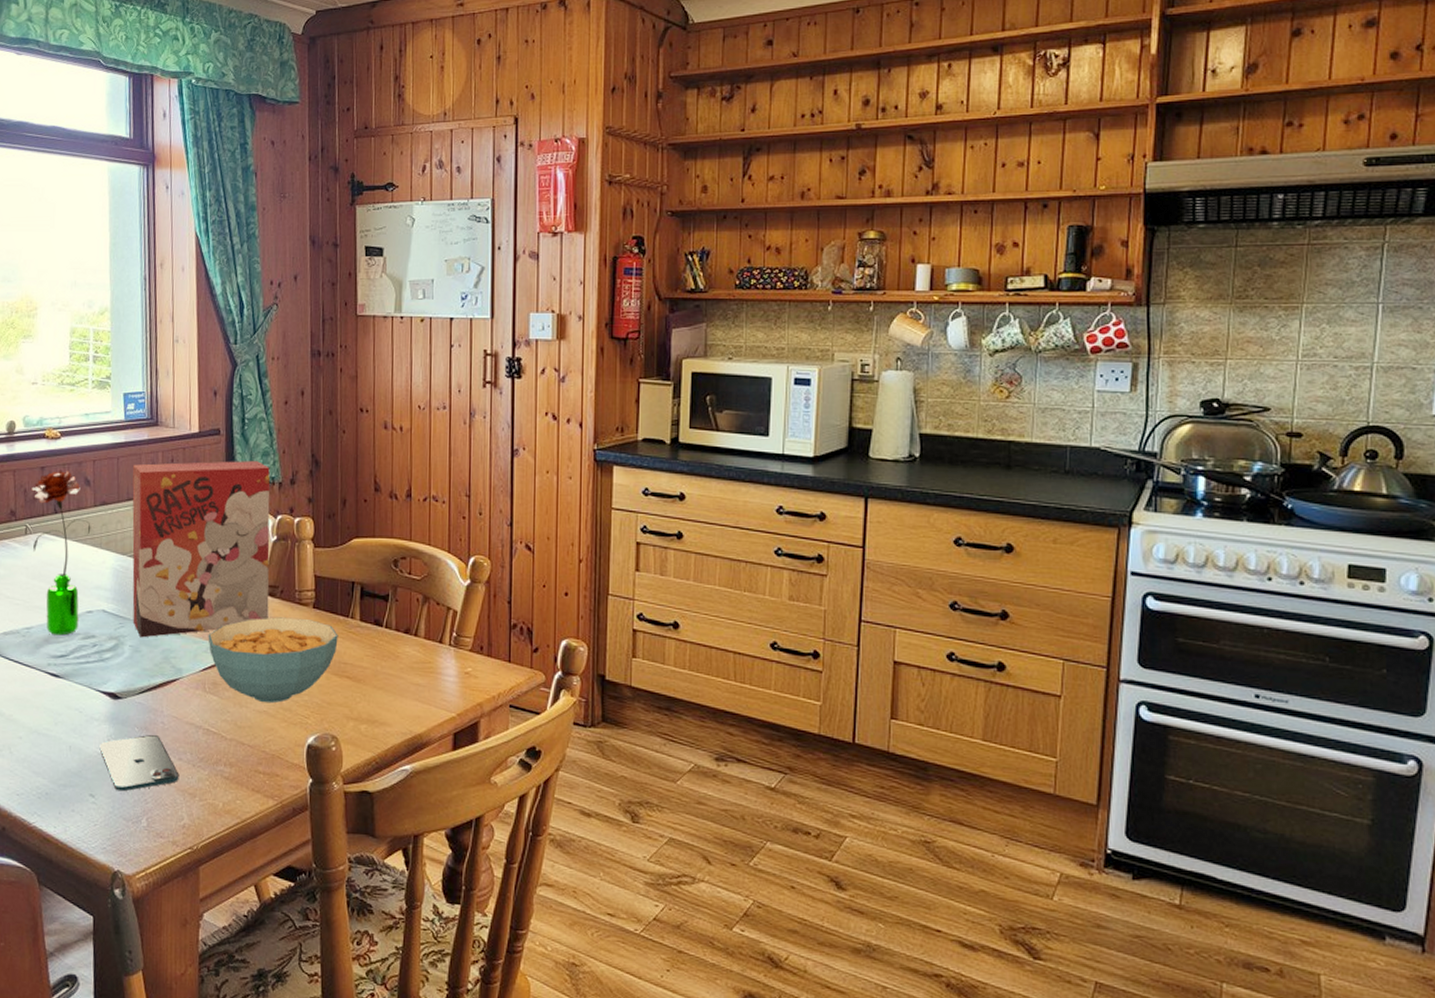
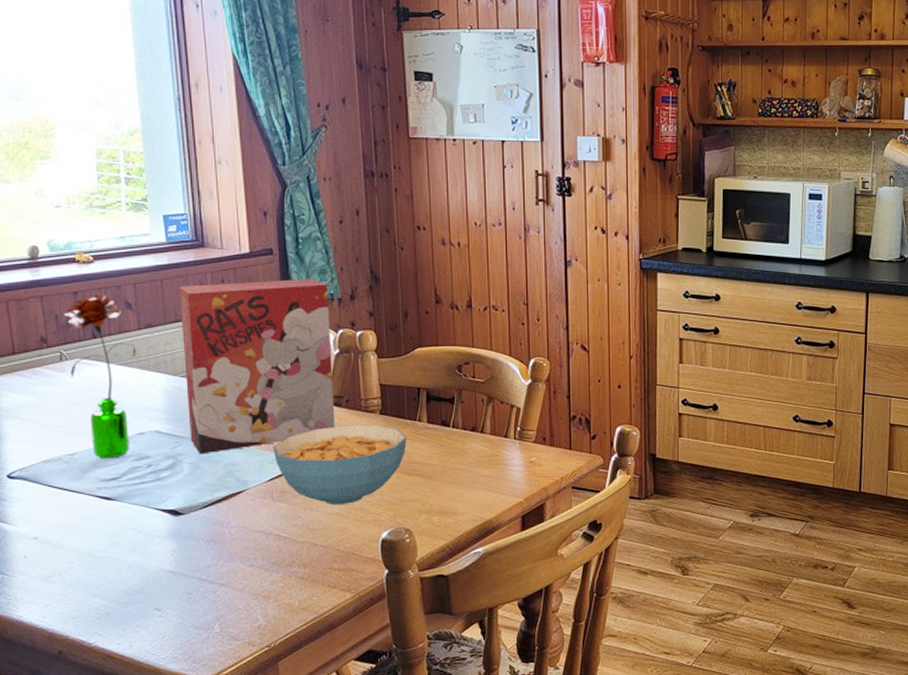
smartphone: present [99,735,179,792] -> none [163,546,252,603]

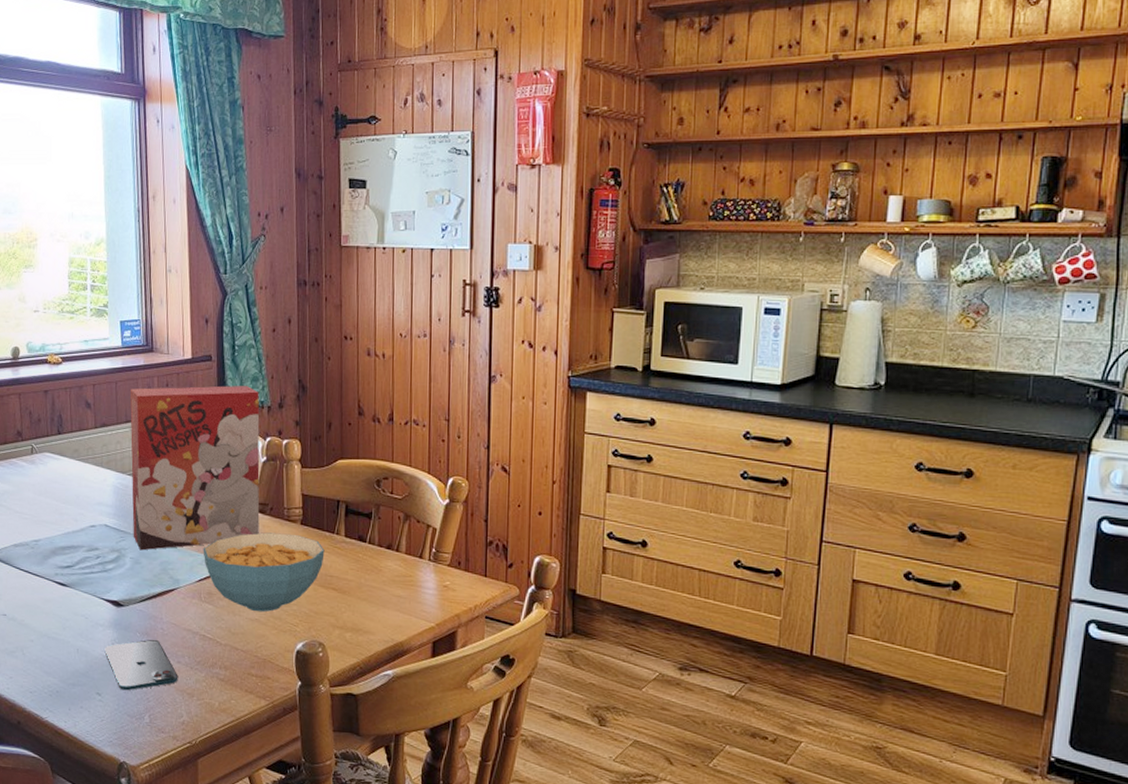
flower: present [64,294,136,459] -> none [36,393,92,548]
smartphone: none [163,546,252,603] -> present [104,640,178,691]

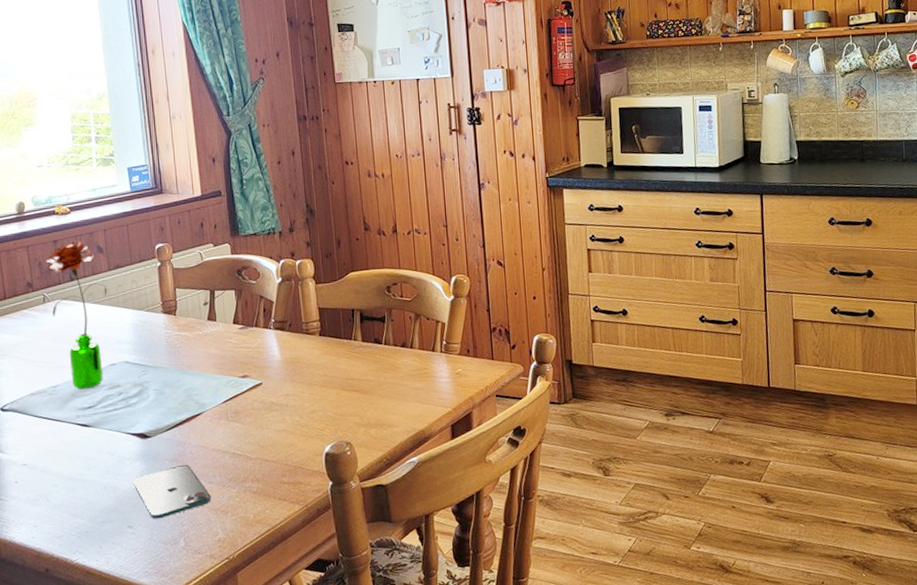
flower: none [36,393,92,548] -> present [46,241,107,390]
cereal box: present [130,385,260,551] -> none [142,215,280,381]
cereal bowl: present [203,532,325,612] -> none [226,346,344,423]

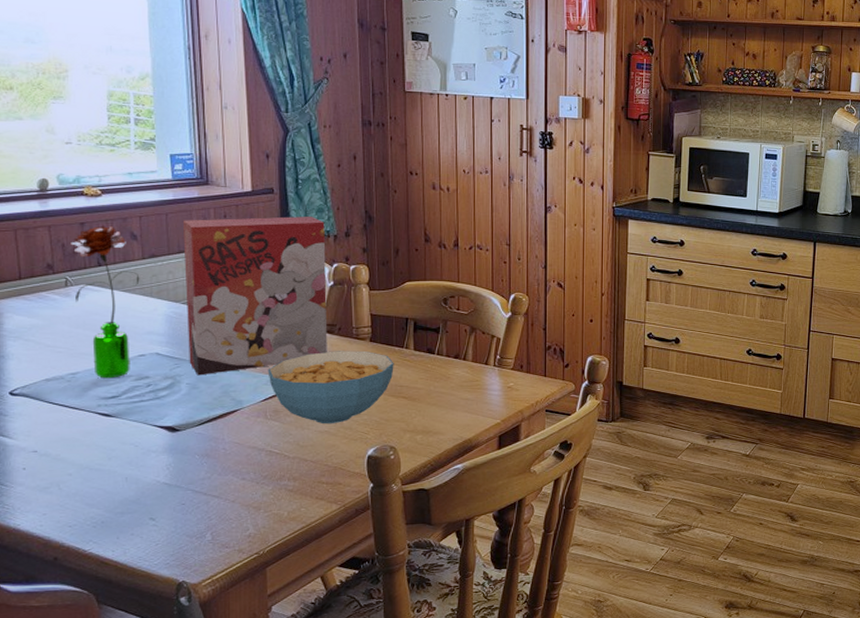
smartphone: present [133,465,211,519] -> none [158,460,243,513]
cereal box: none [142,215,280,381] -> present [182,216,328,376]
cereal bowl: none [226,346,344,423] -> present [267,350,394,424]

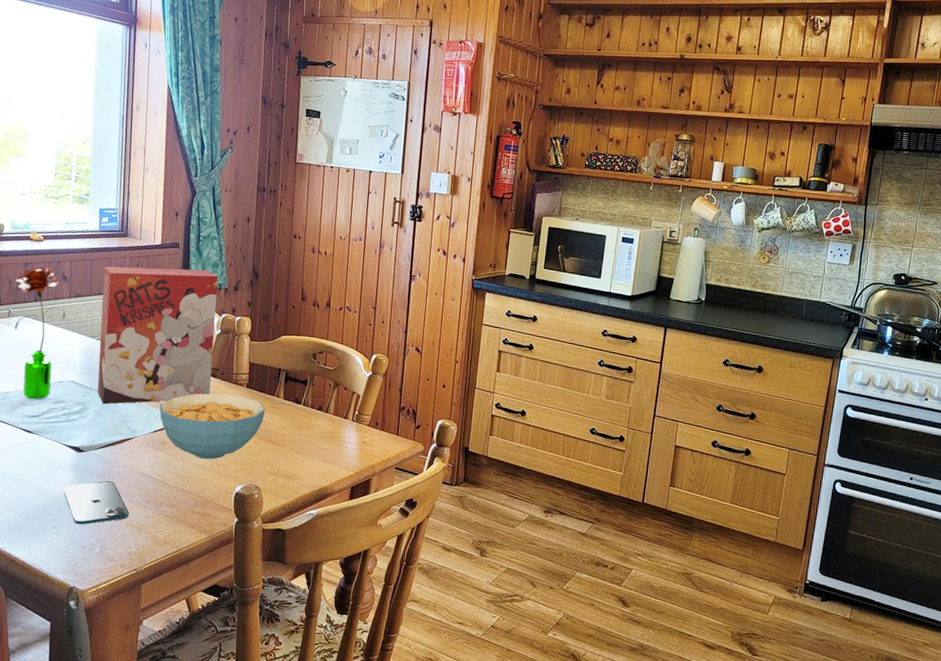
smartphone: none [158,460,243,513] -> present [63,481,129,525]

